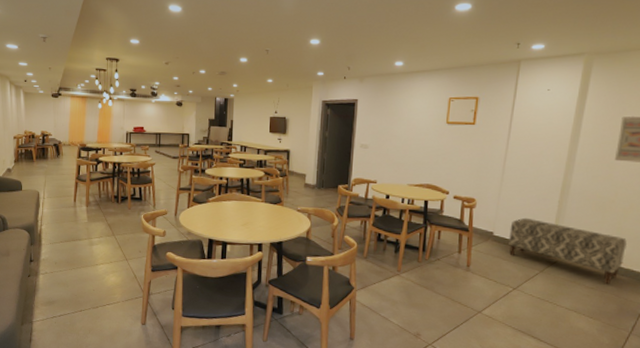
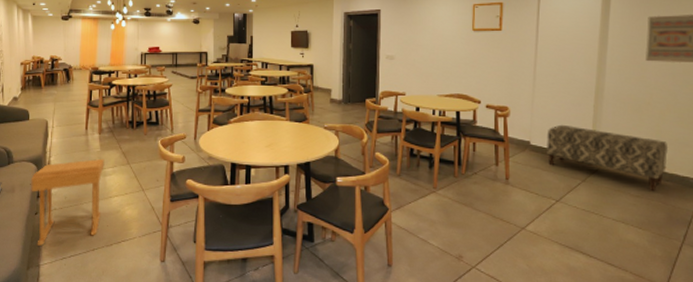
side table: none [23,229,92,305] -> present [30,158,105,246]

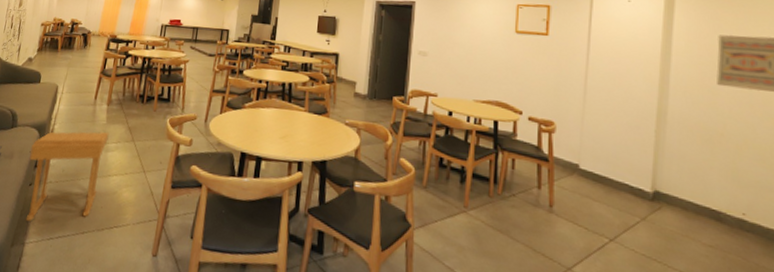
bench: present [547,124,669,192] -> none [599,148,748,243]

